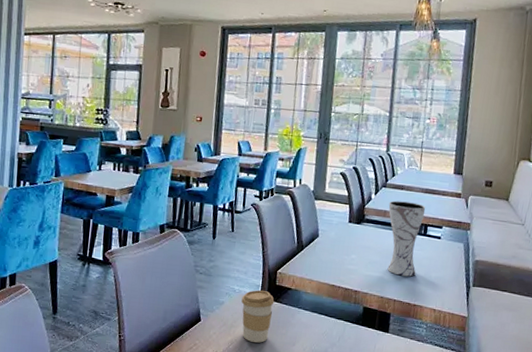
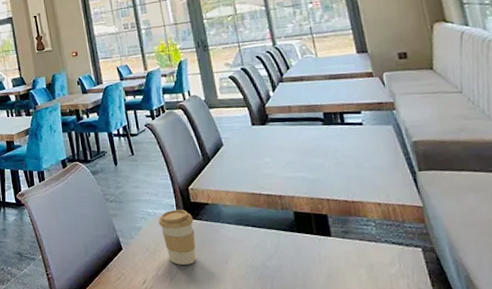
vase: present [387,200,426,277] -> none [291,91,345,172]

